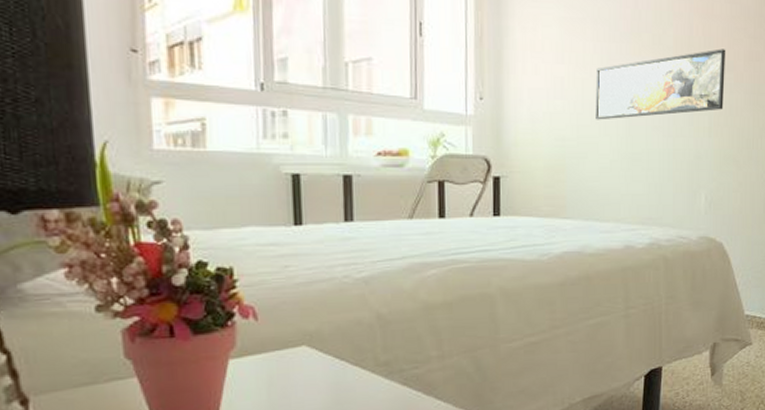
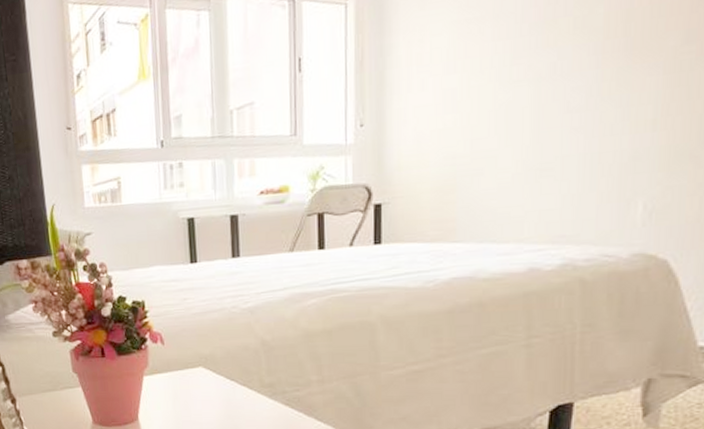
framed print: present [595,49,726,120] -> none [495,15,686,131]

